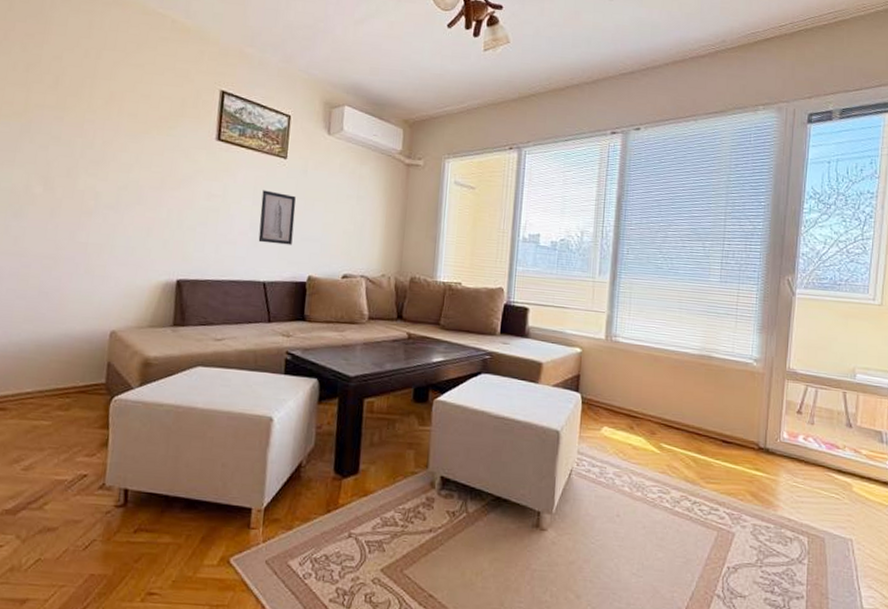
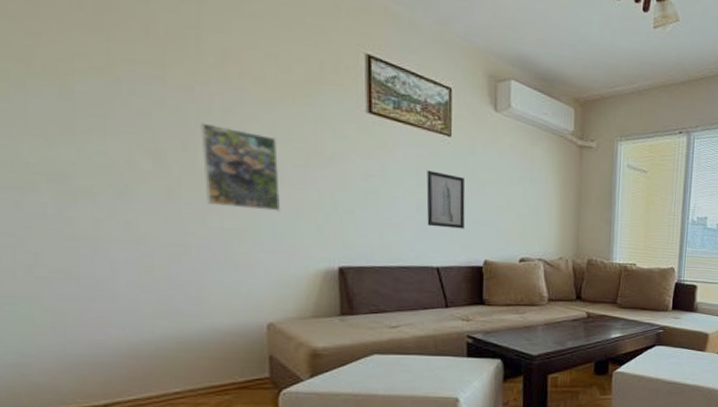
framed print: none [78,153,140,228] -> present [201,122,281,211]

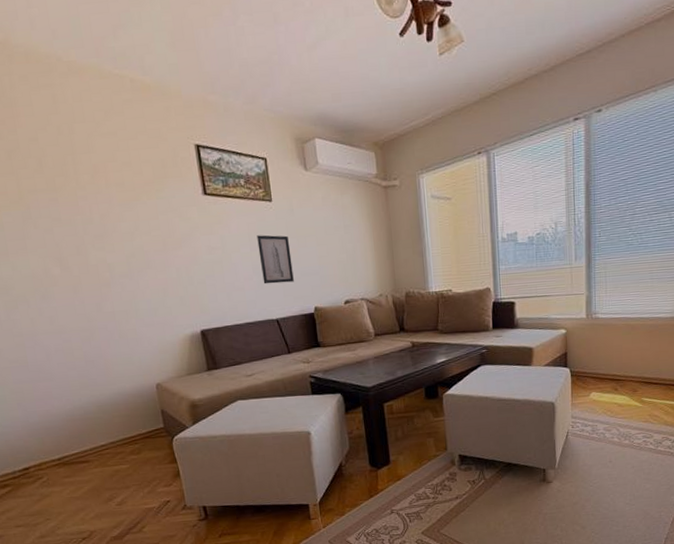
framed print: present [201,122,281,211] -> none [86,229,152,294]

